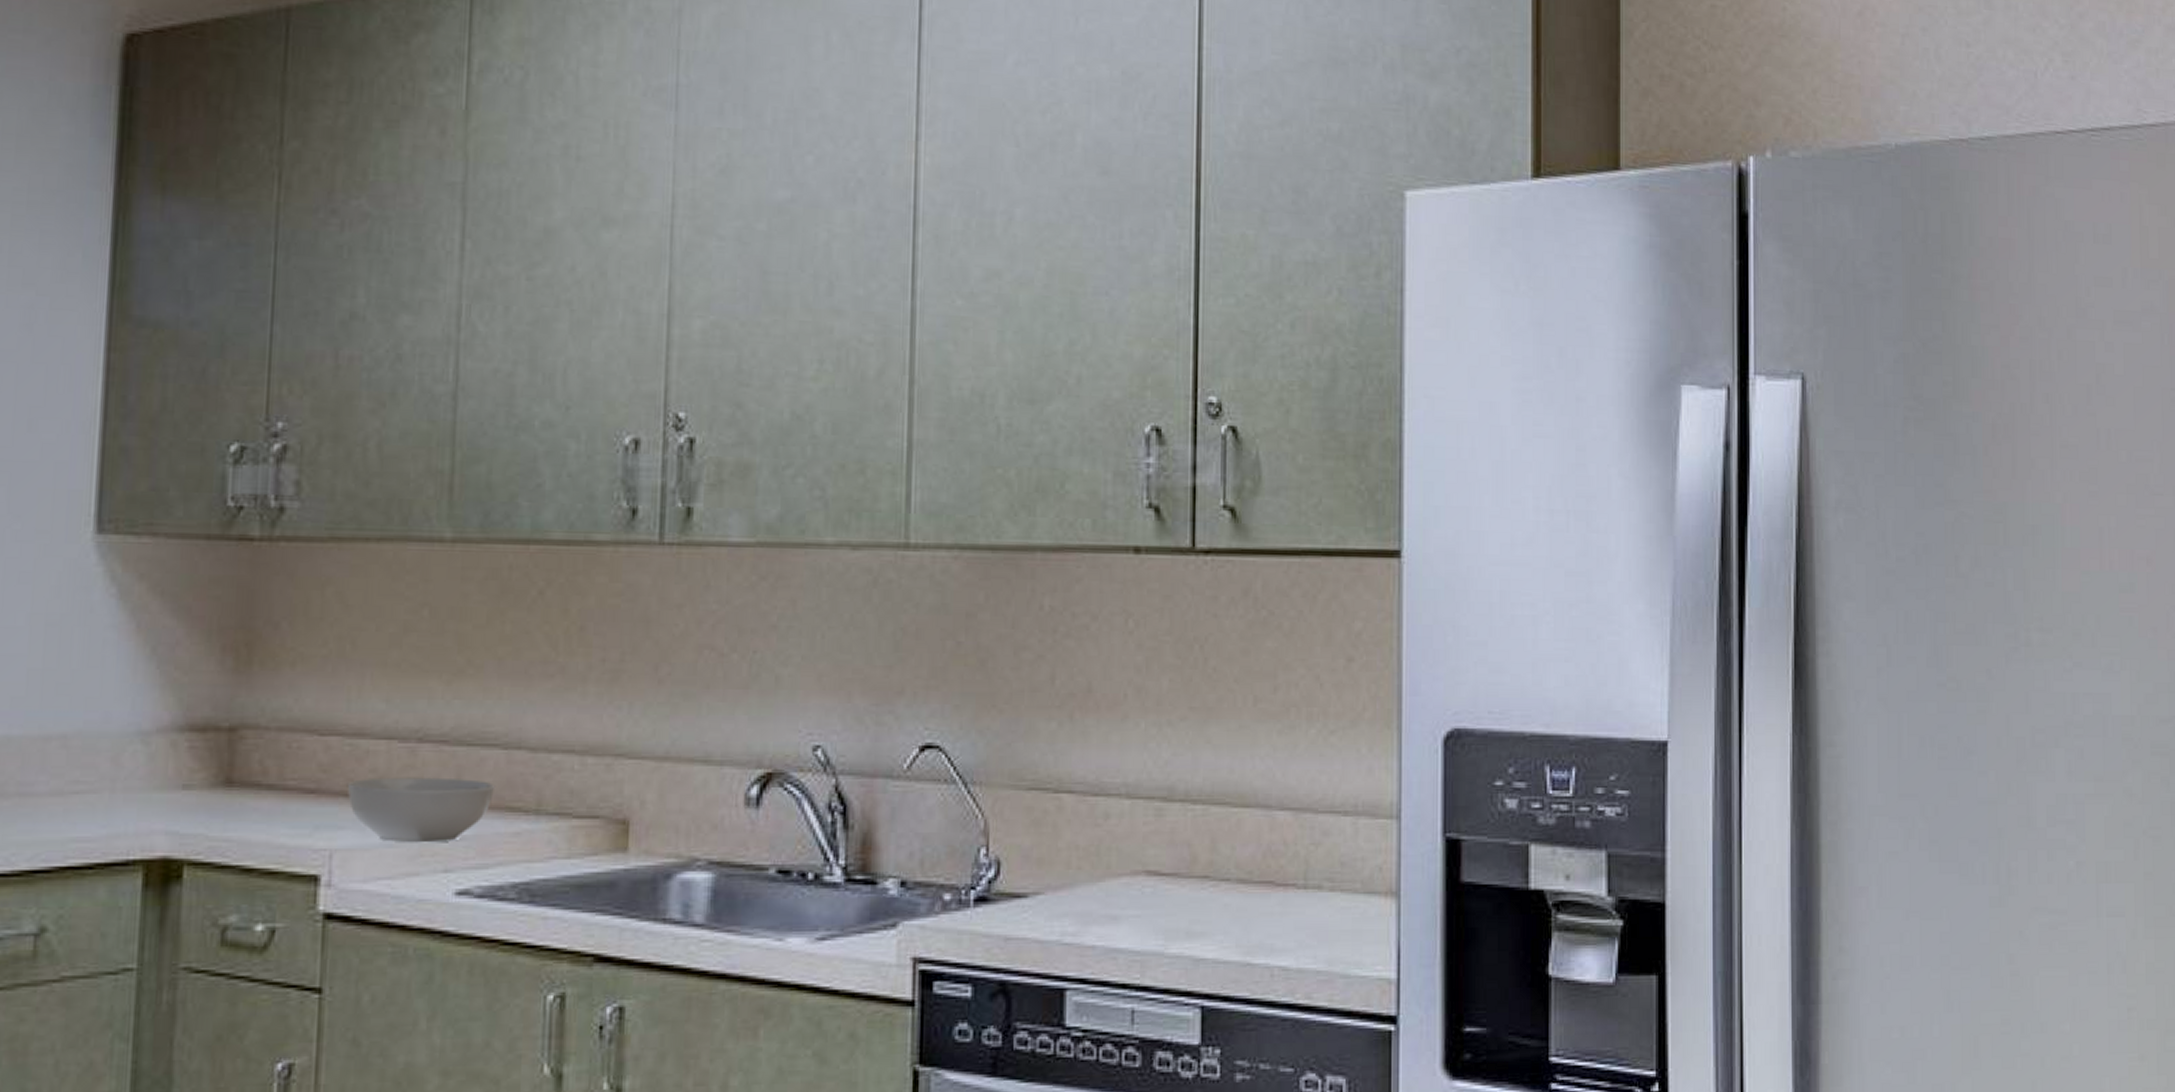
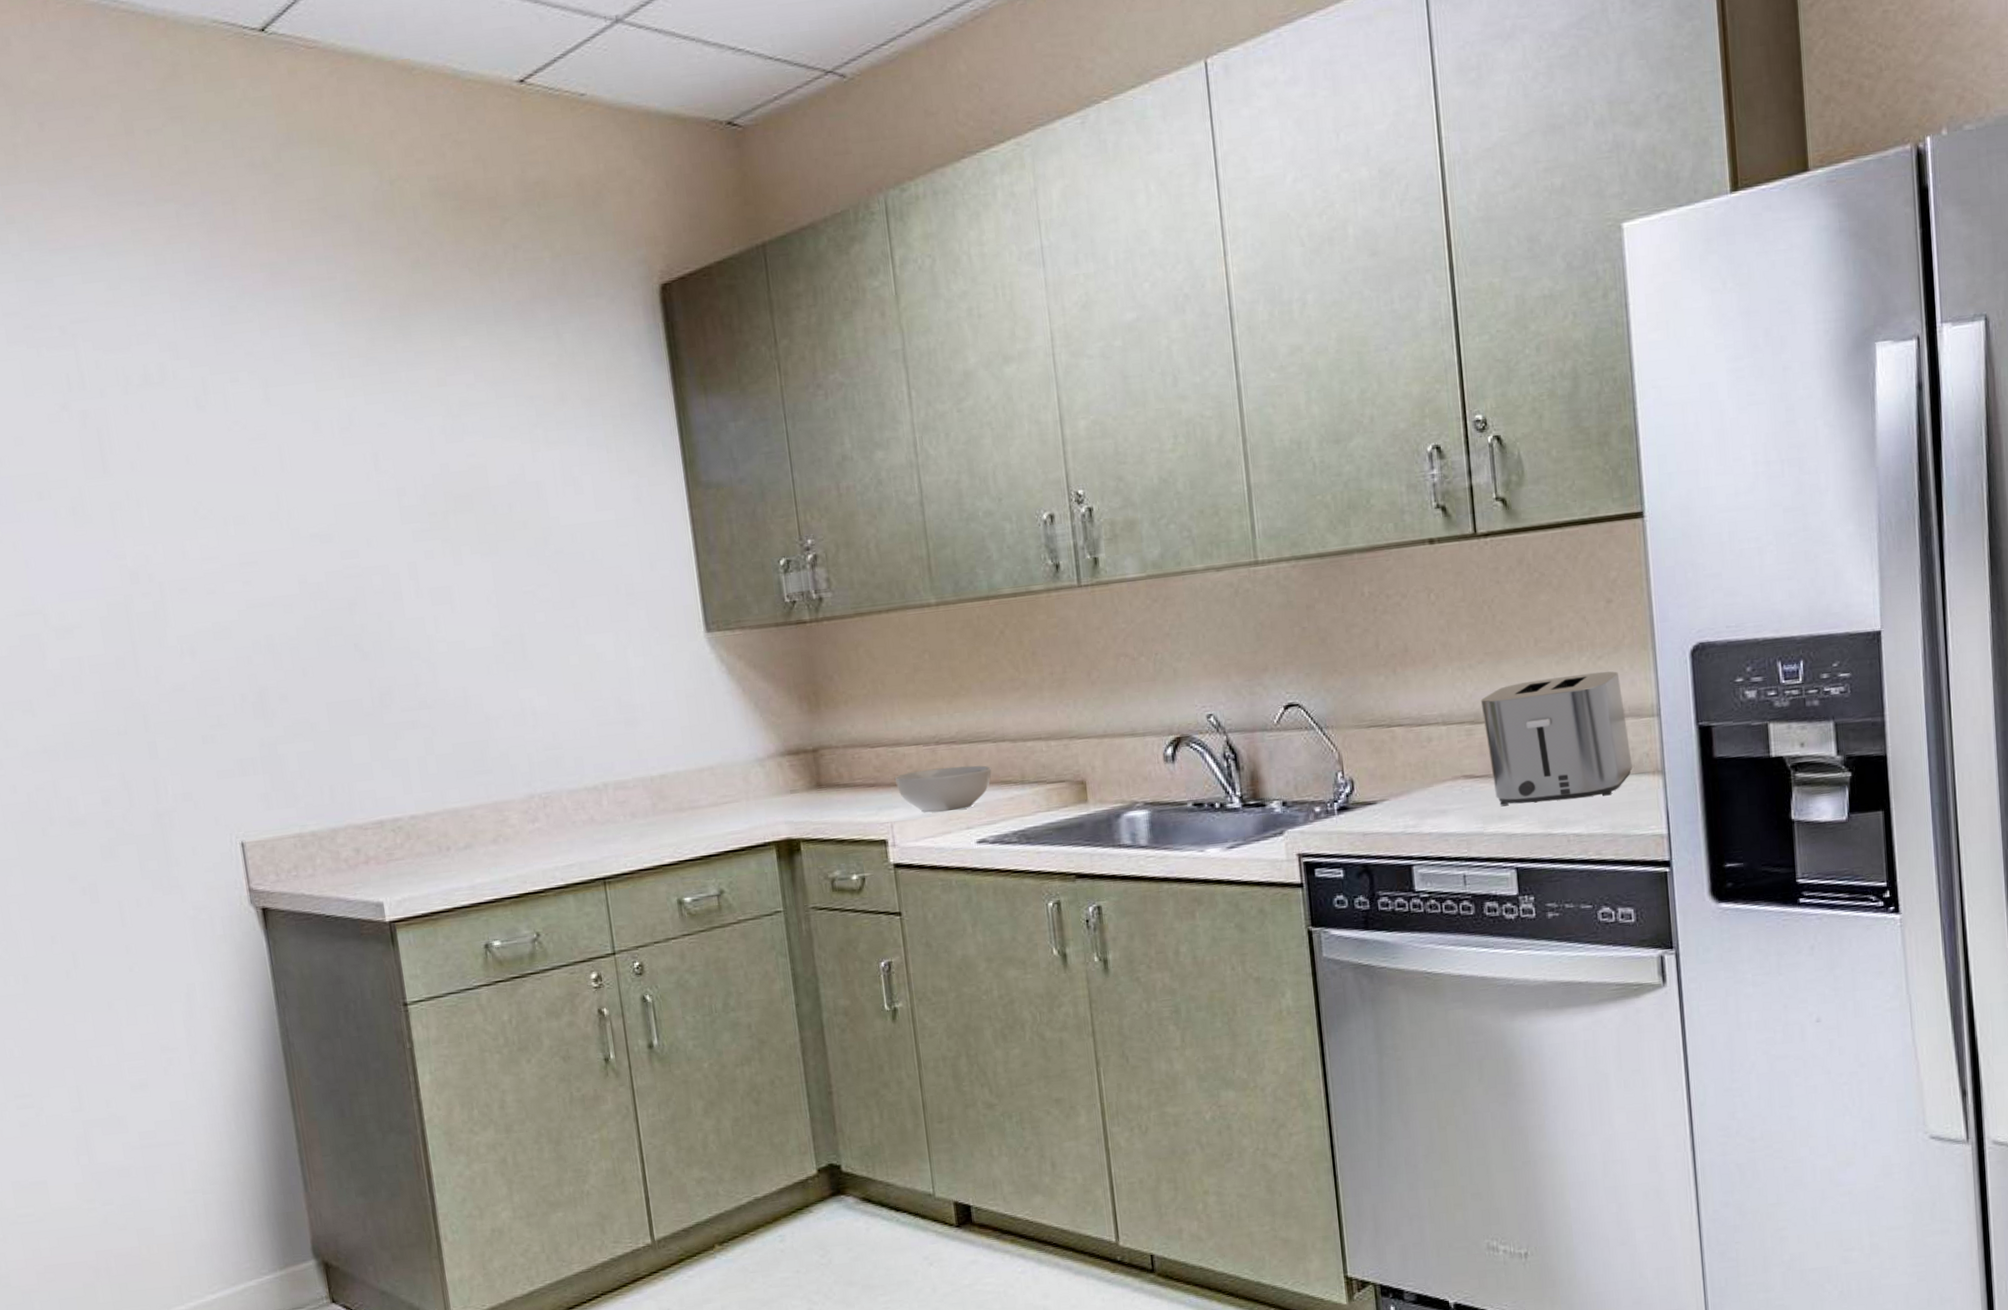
toaster: none [1178,751,1361,919] -> present [1480,671,1633,806]

